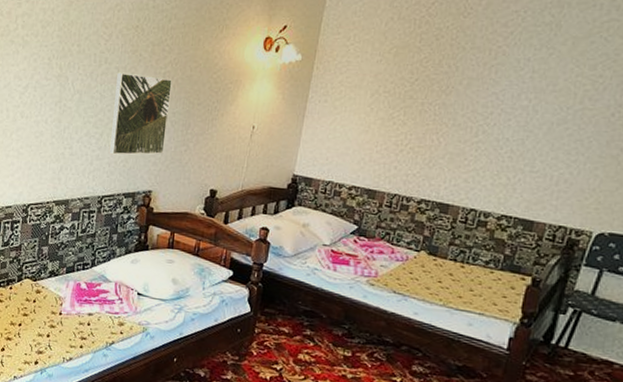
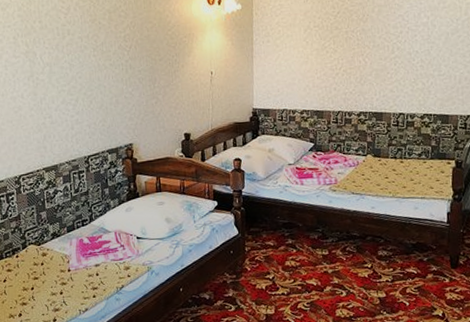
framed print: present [108,72,172,155] -> none [81,40,137,117]

